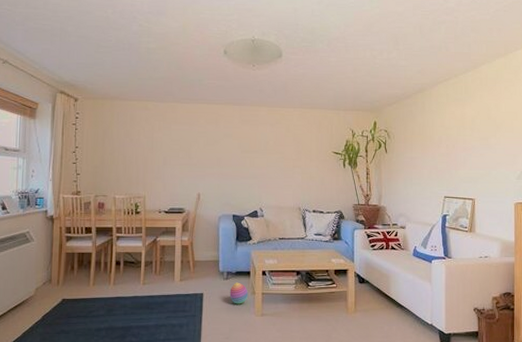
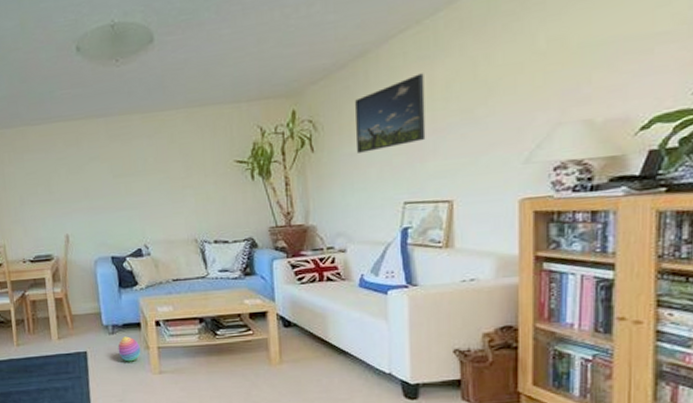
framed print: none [416,110,459,158] -> present [355,73,426,153]

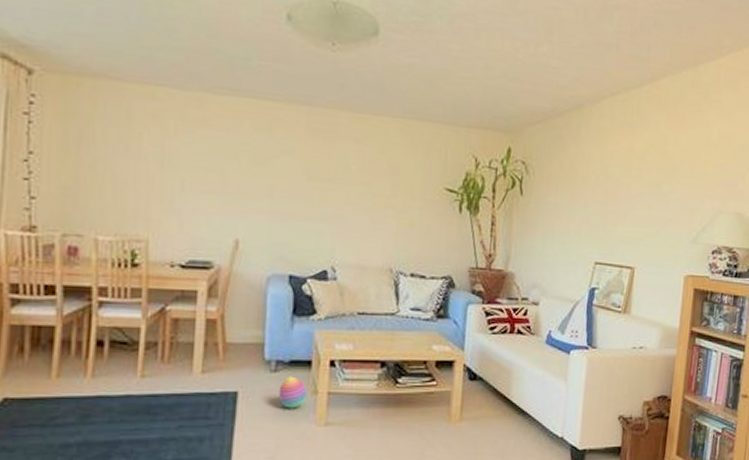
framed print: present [355,73,426,153] -> none [561,139,626,206]

